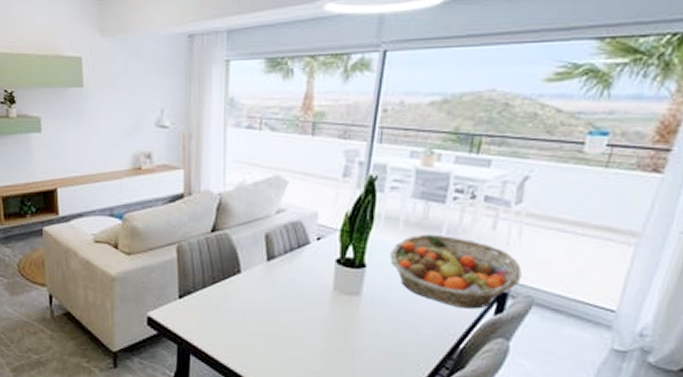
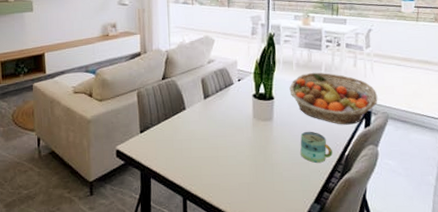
mug: none [395,312,441,355] -> present [300,131,332,163]

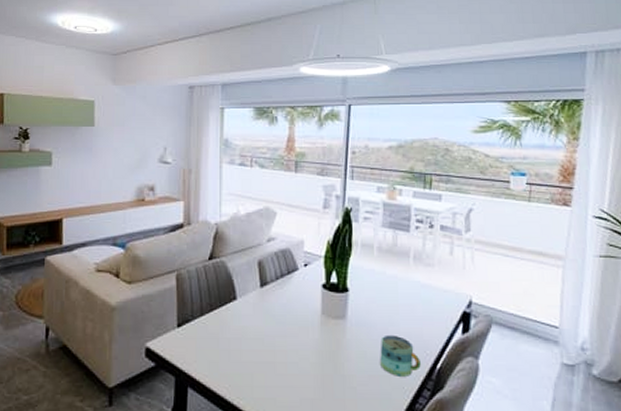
fruit basket: present [289,72,378,125] -> none [368,259,480,329]

